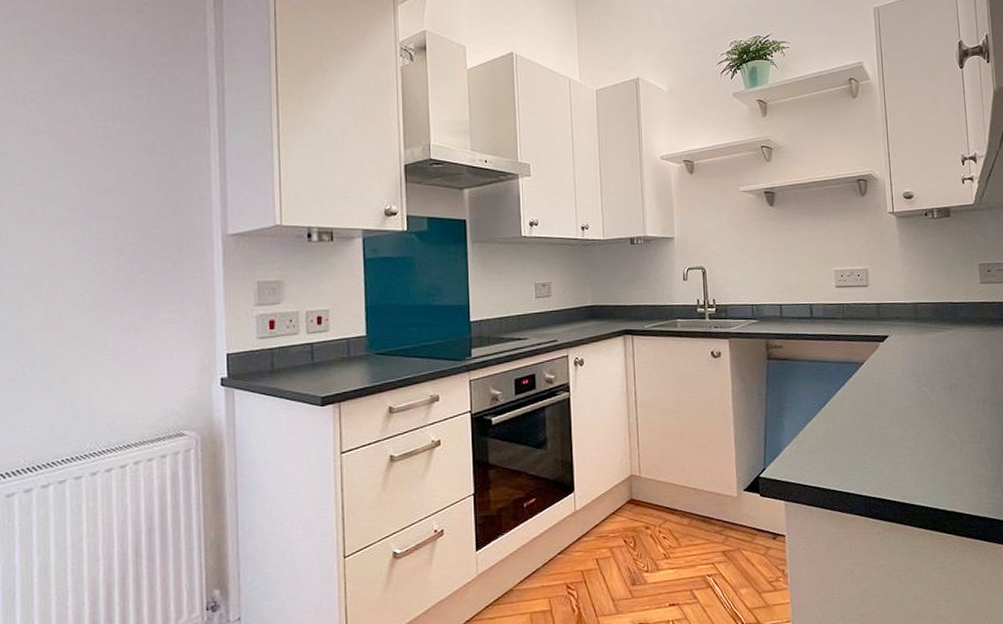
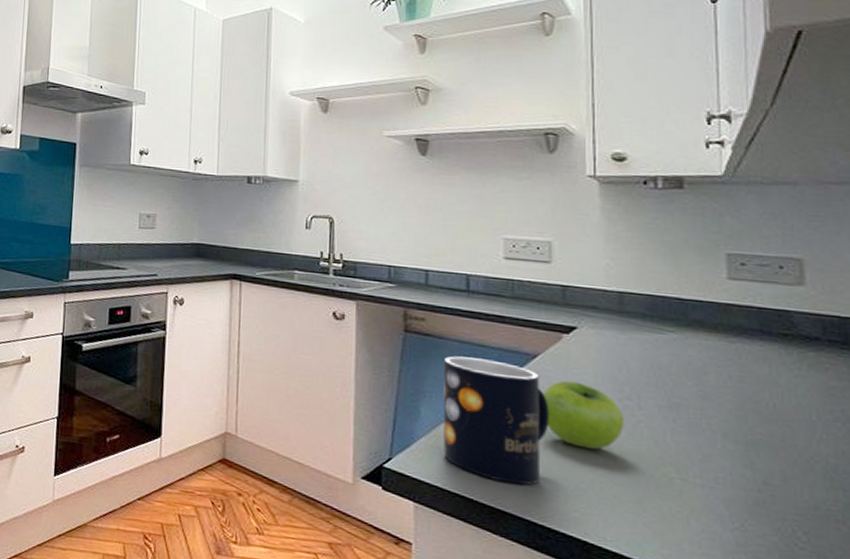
mug: none [799,372,875,470] -> present [443,356,549,486]
fruit: none [869,379,923,431] -> present [543,380,624,450]

